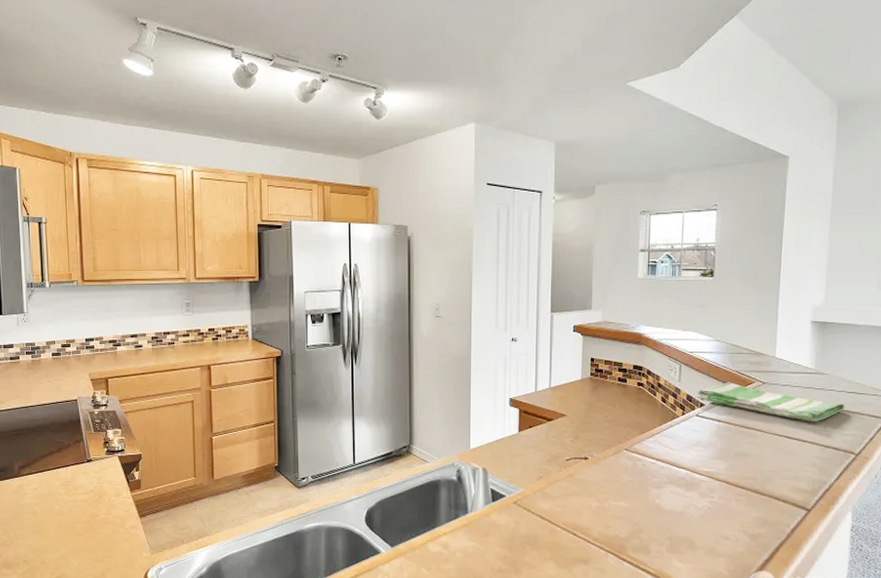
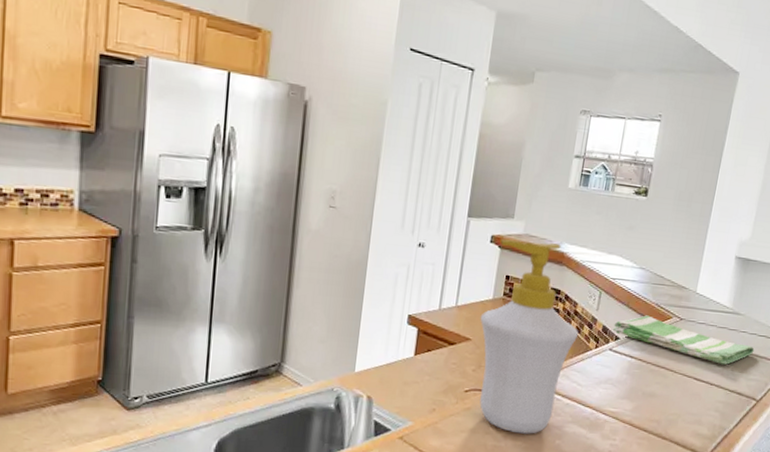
soap bottle: none [572,327,665,495] -> present [479,238,579,434]

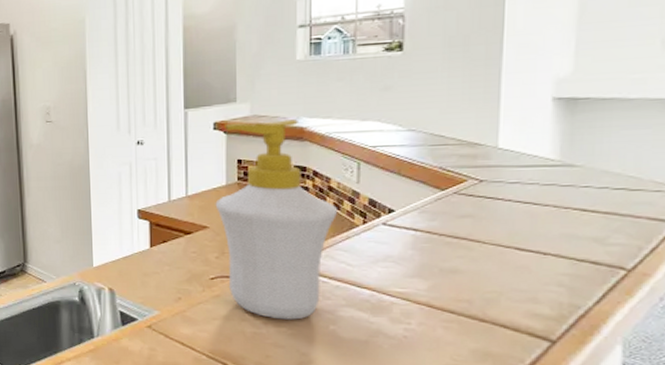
dish towel: present [613,315,755,365] -> none [383,181,610,229]

